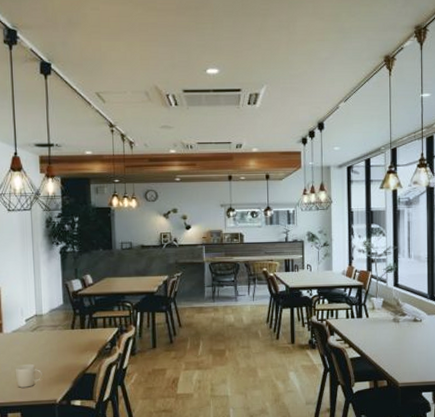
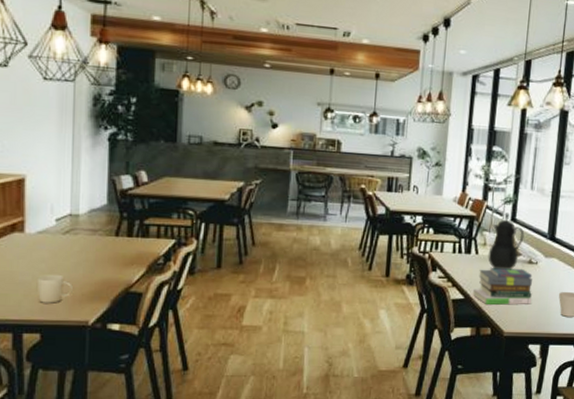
books: none [368,327,420,360] -> present [473,267,533,305]
coffeepot: none [377,280,407,329] -> present [488,213,525,270]

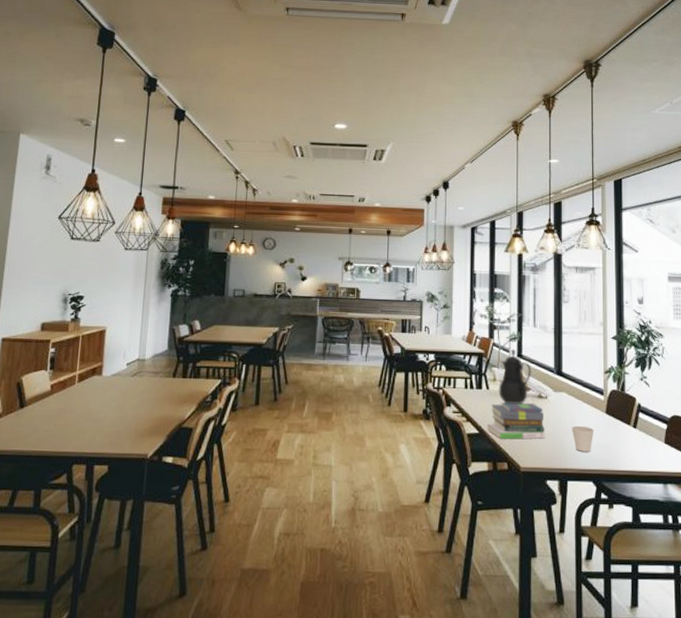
mug: present [36,274,73,304] -> none [108,411,137,438]

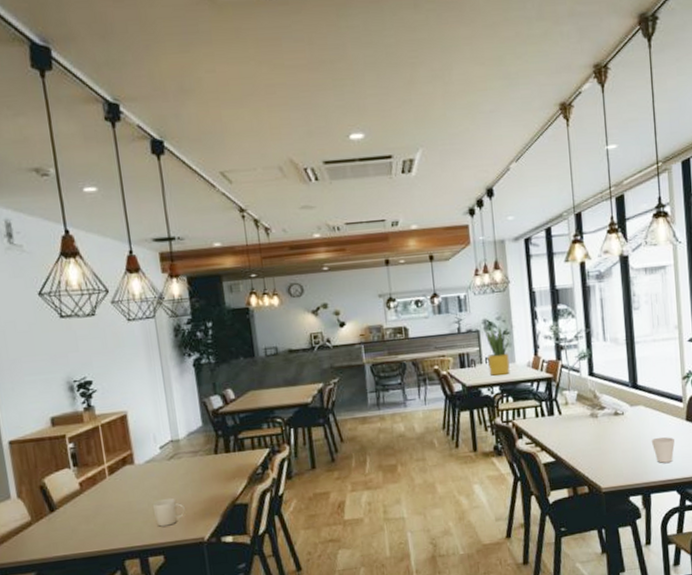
mug: none [108,411,137,438] -> present [152,498,185,527]
planter: none [427,298,449,344] -> present [484,325,510,376]
books: present [487,401,545,440] -> none [563,422,624,463]
coffeepot: present [498,349,532,405] -> none [570,368,606,427]

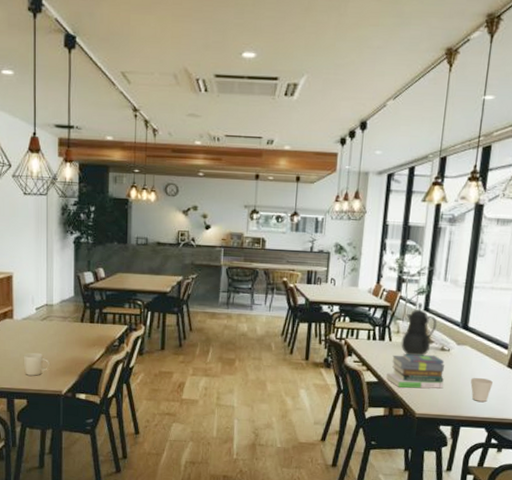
planter: present [484,325,510,376] -> none [332,250,357,296]
books: none [563,422,624,463] -> present [386,353,445,389]
coffeepot: none [570,368,606,427] -> present [401,303,437,356]

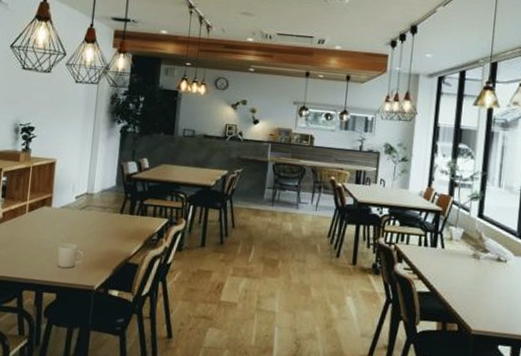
books: present [386,353,445,389] -> none [439,262,501,303]
coffeepot: present [401,303,437,356] -> none [454,209,492,267]

